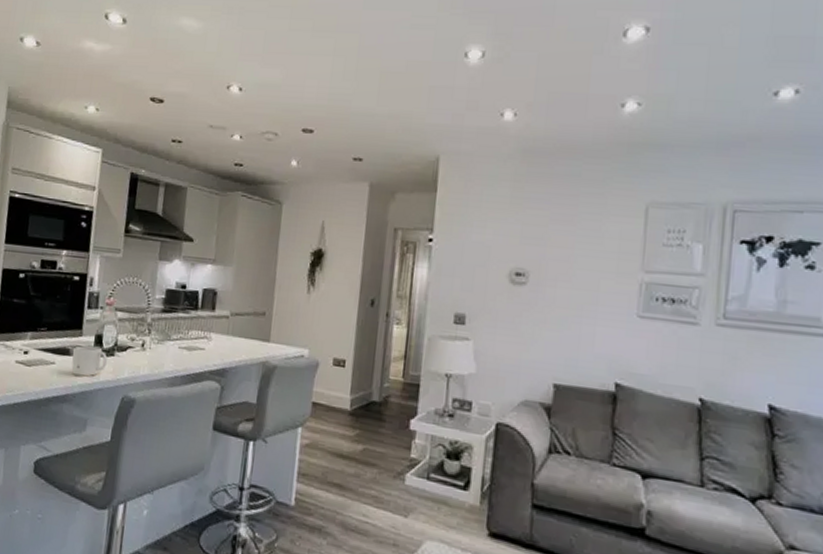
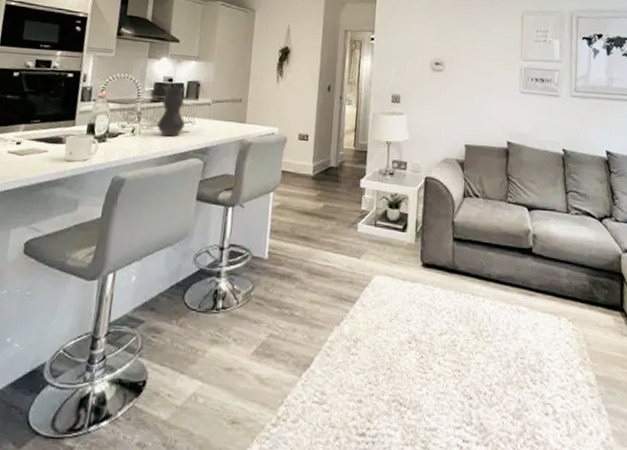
vase: none [169,294,201,355] -> present [157,86,186,137]

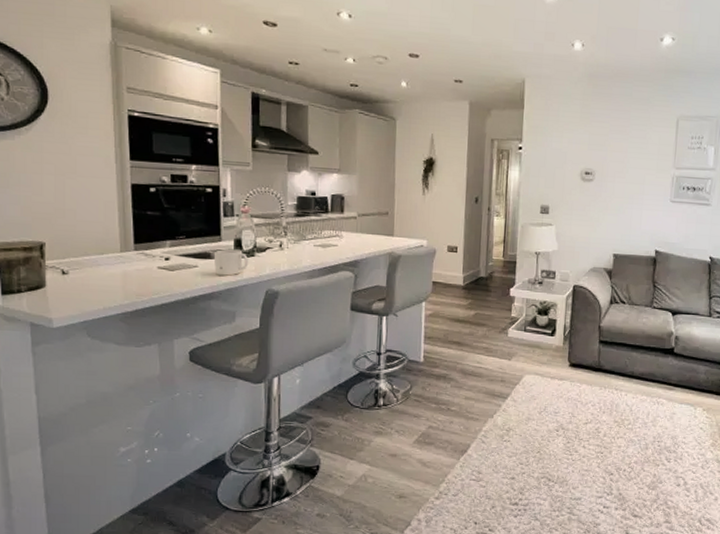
vase: present [157,86,186,137] -> none [304,200,332,251]

